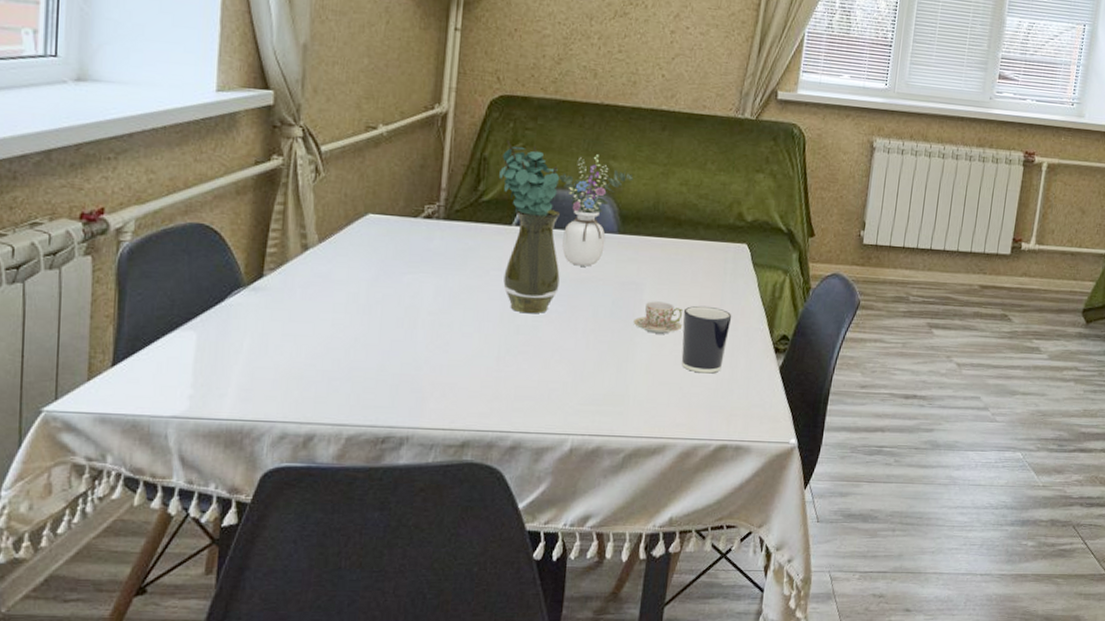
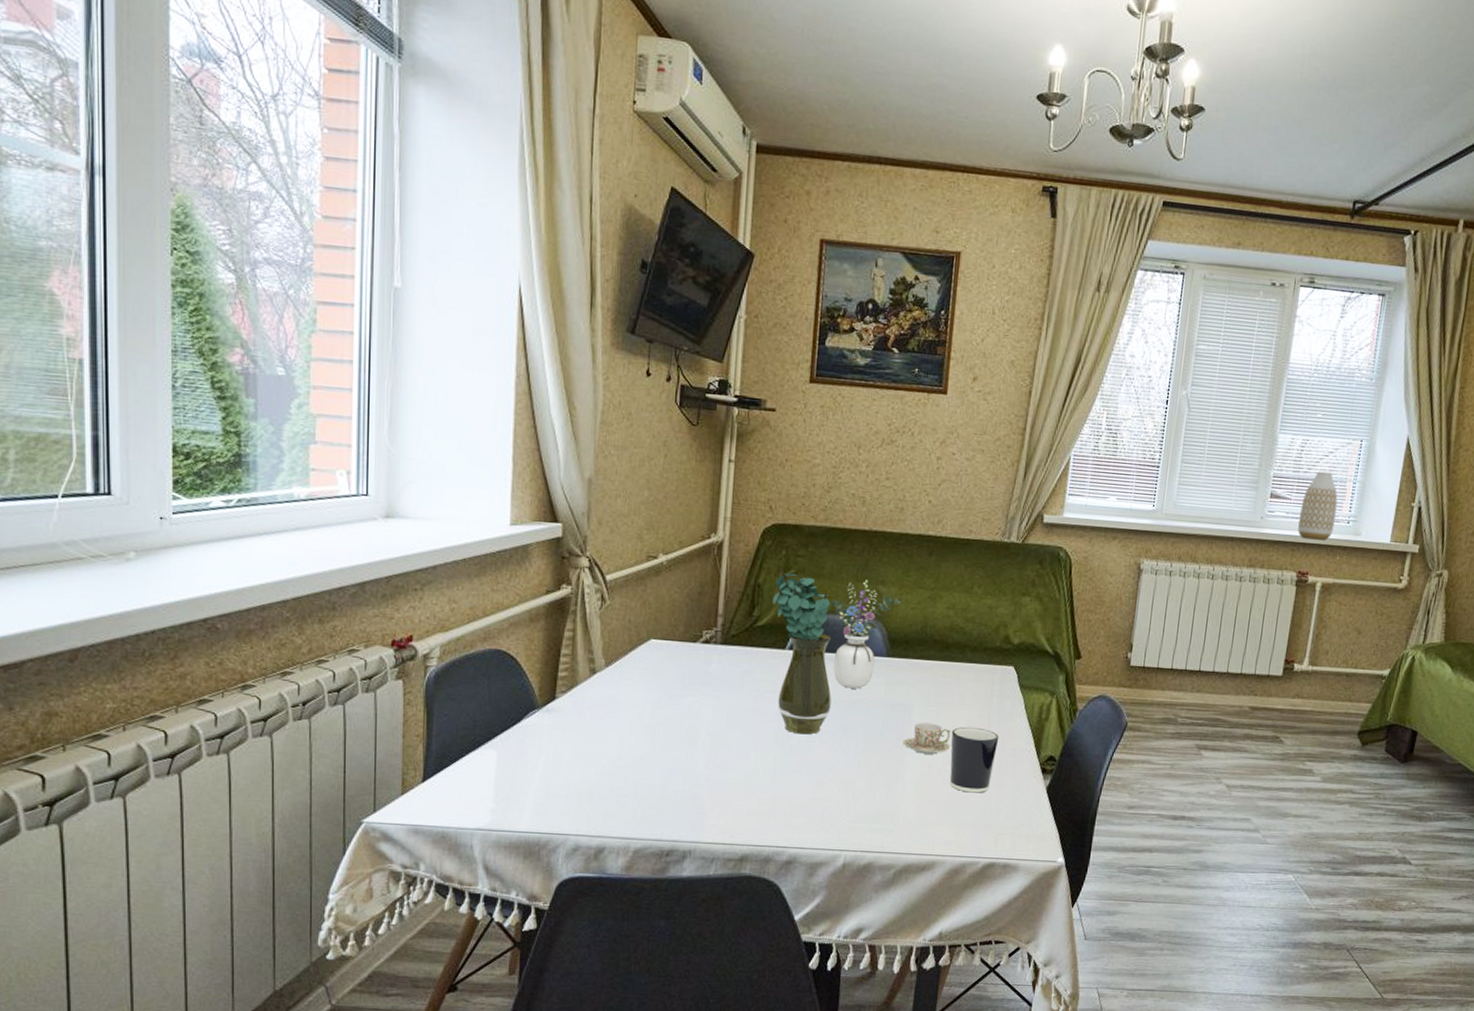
vase: none [1024,54,1063,122] -> present [1297,471,1338,541]

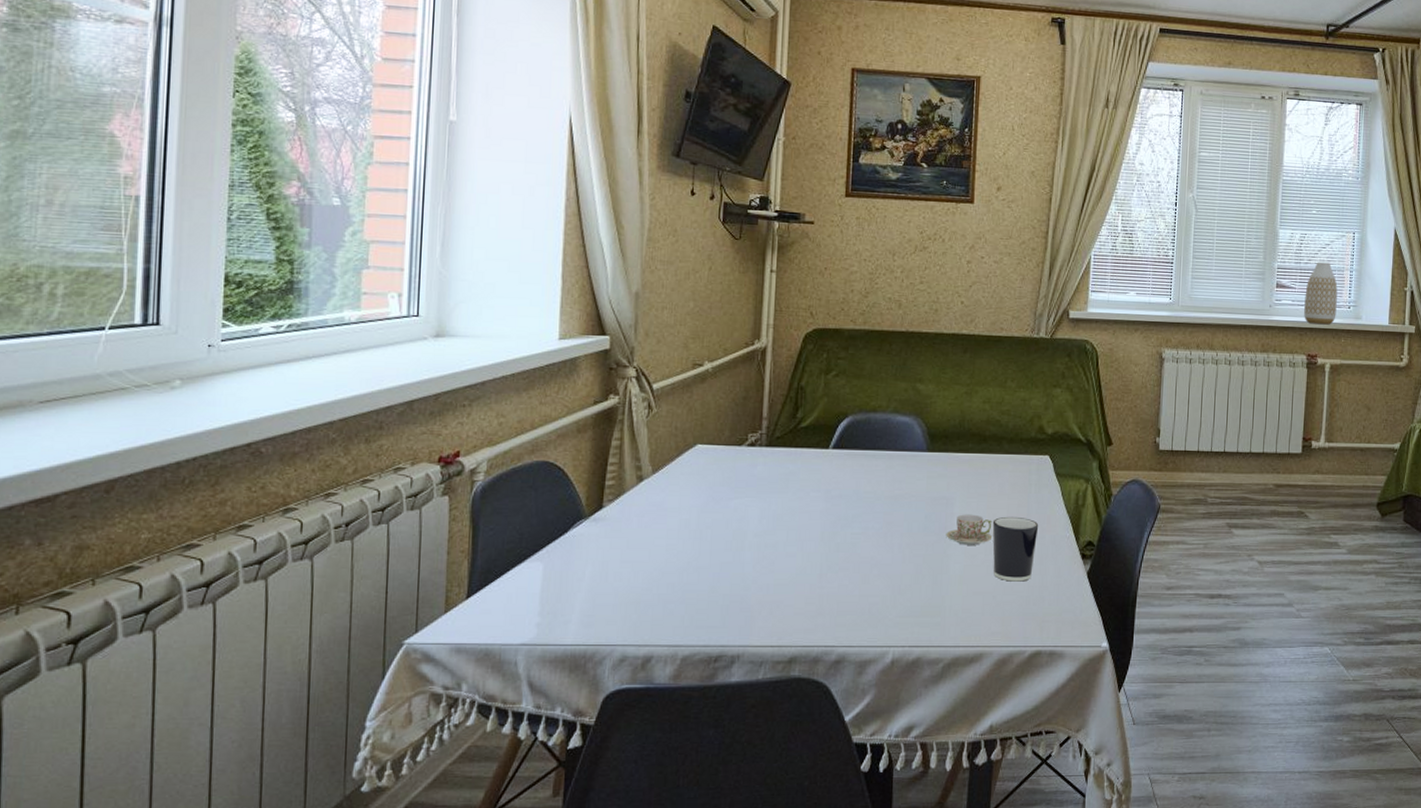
vase: present [773,566,832,735] -> none [816,369,875,532]
bouquet: present [829,580,902,689] -> none [870,379,939,484]

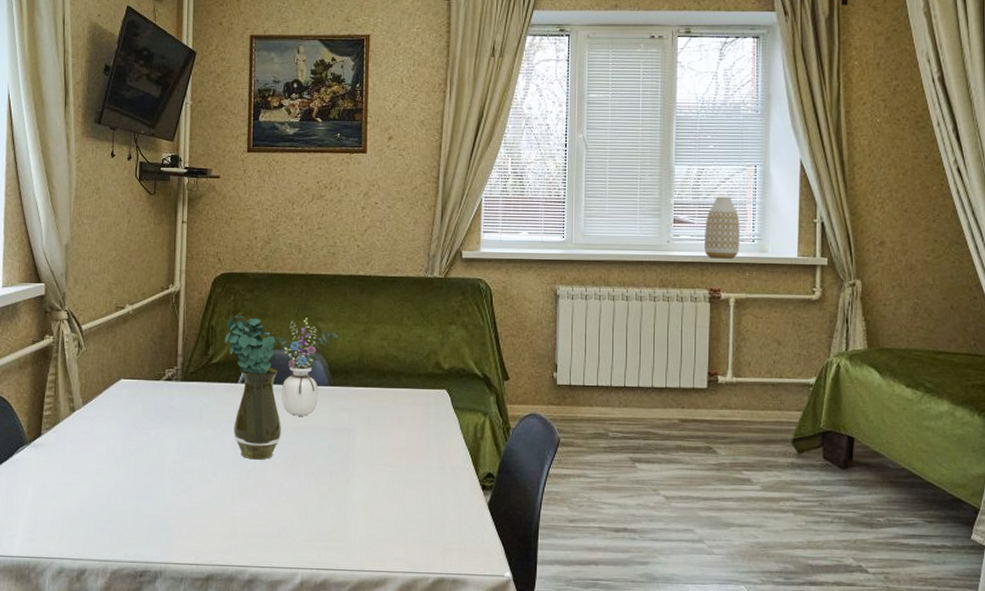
vase: none [816,369,875,532] -> present [225,310,281,460]
bouquet: none [870,379,939,484] -> present [275,318,339,416]
teacup: present [946,514,993,545] -> none [349,445,394,475]
mug: present [992,516,1039,582] -> none [393,447,438,511]

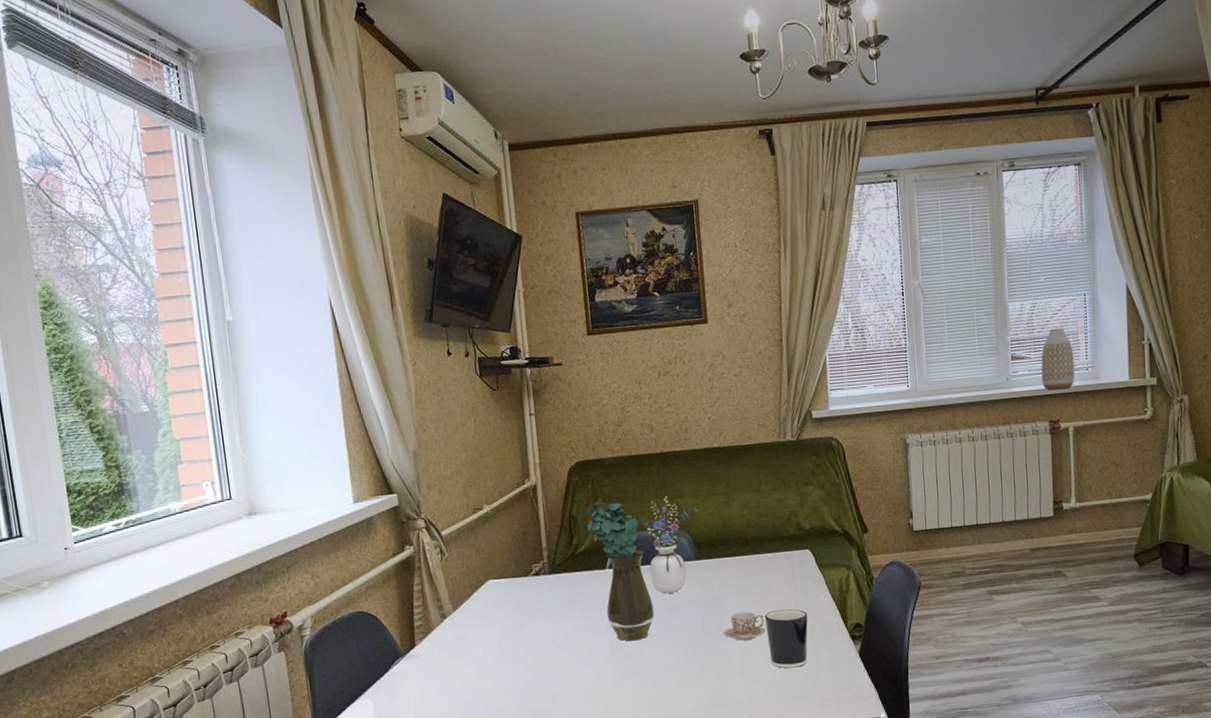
teacup: none [349,445,394,475] -> present [723,611,767,641]
mug: none [393,447,438,511] -> present [764,609,808,669]

